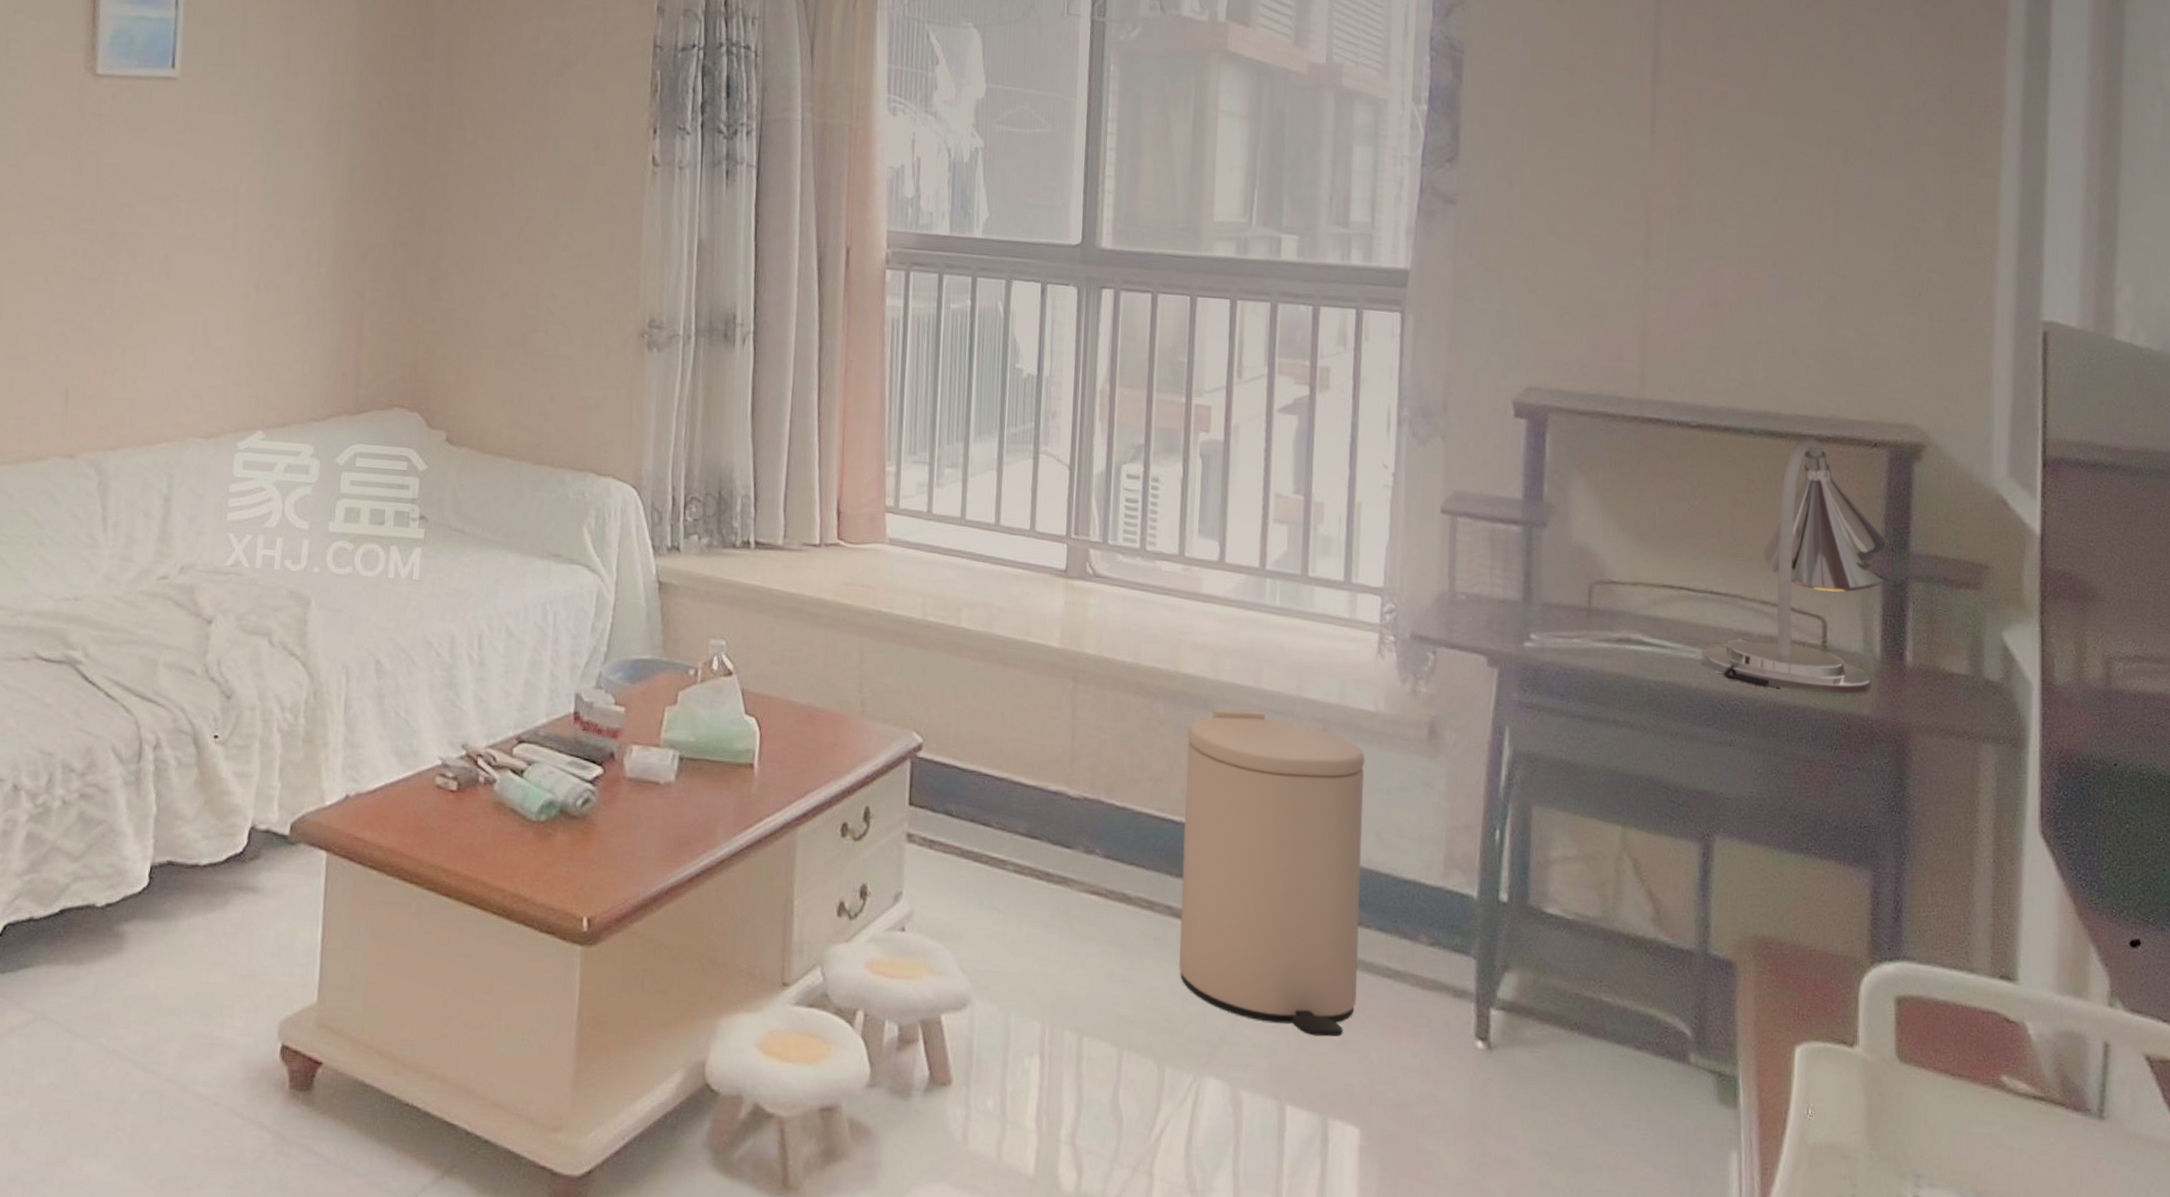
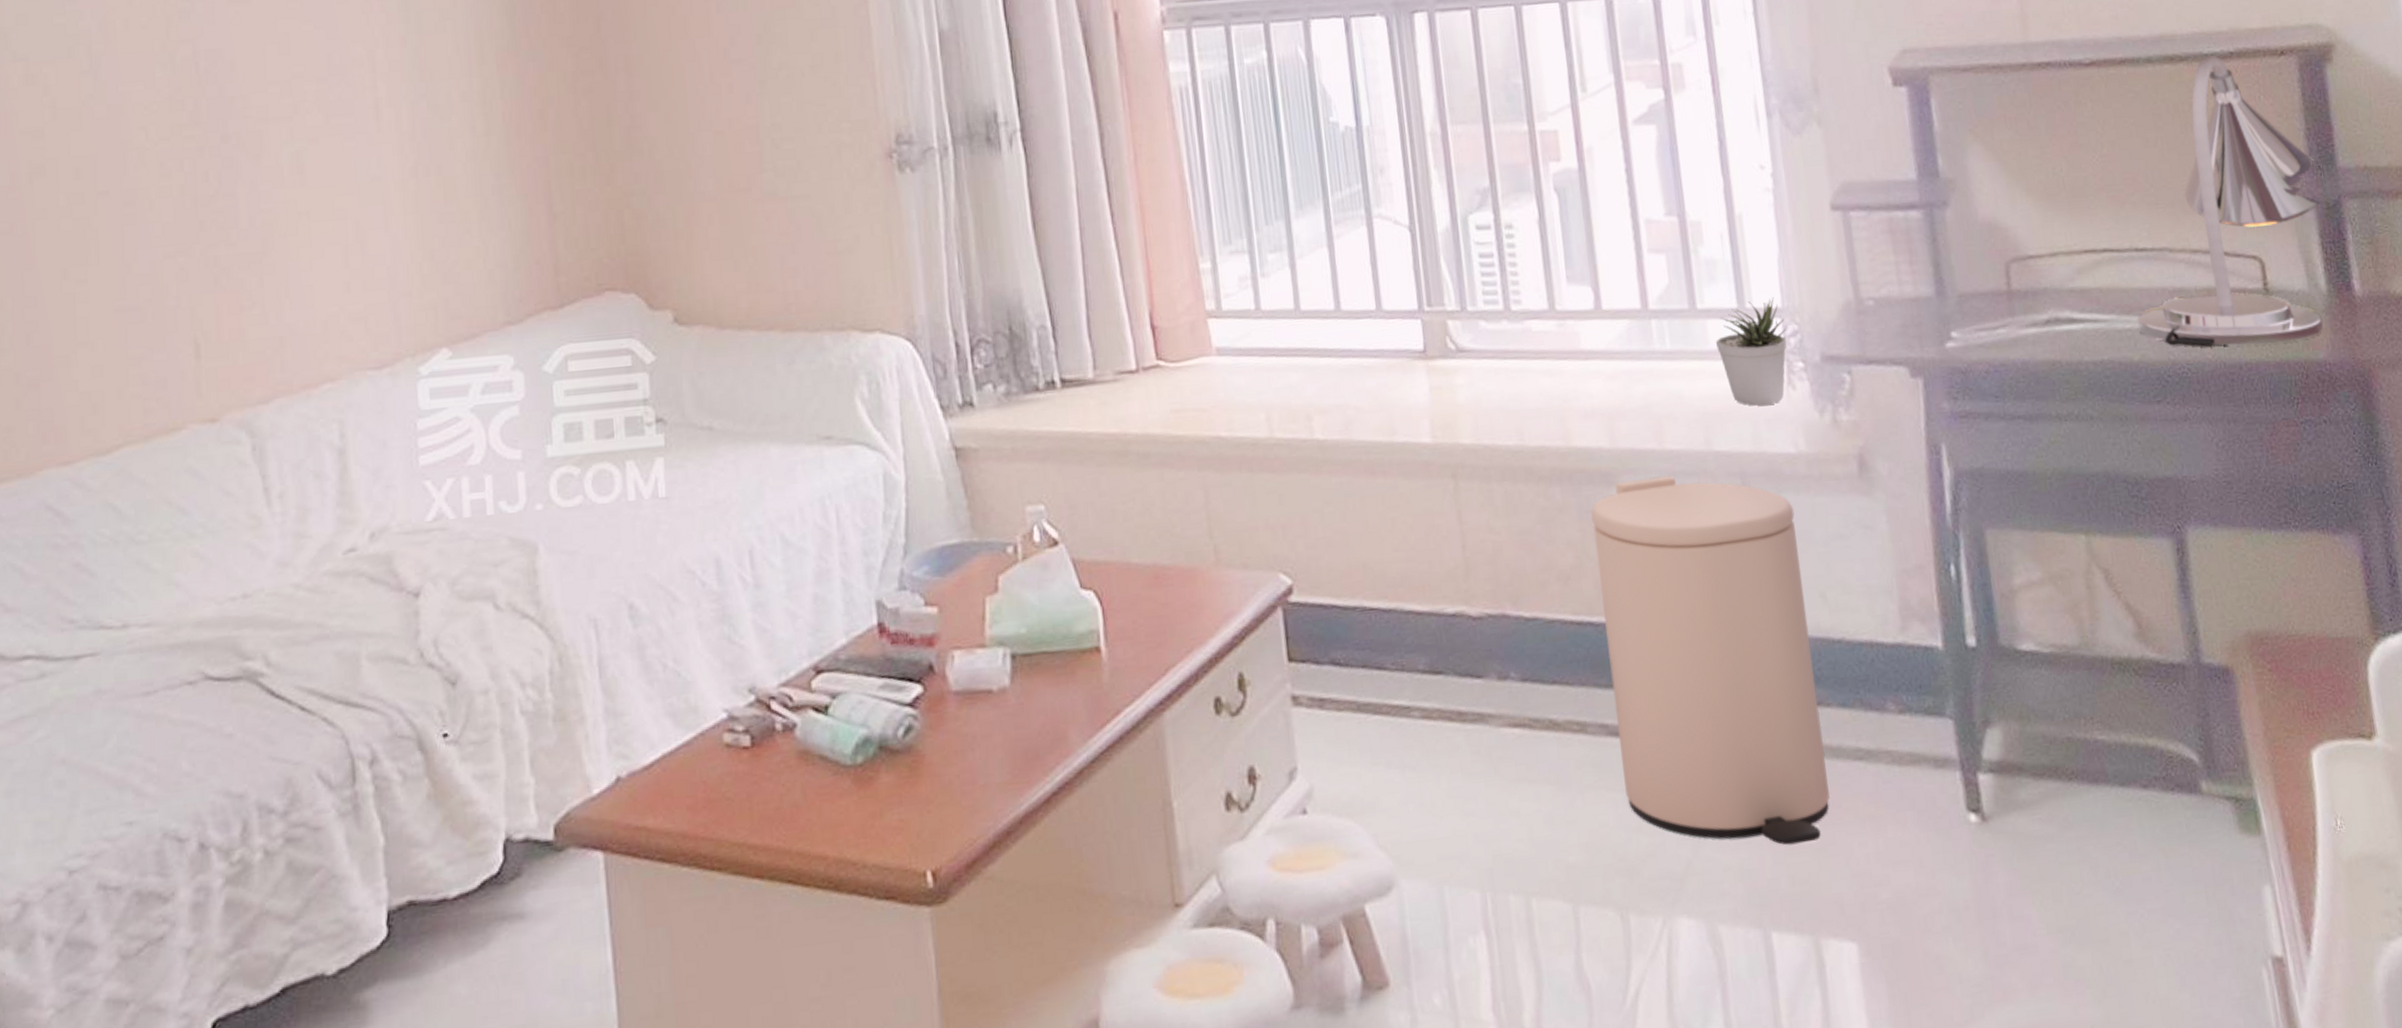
potted plant: none [1319,577,1385,667] -> present [1715,297,1787,406]

